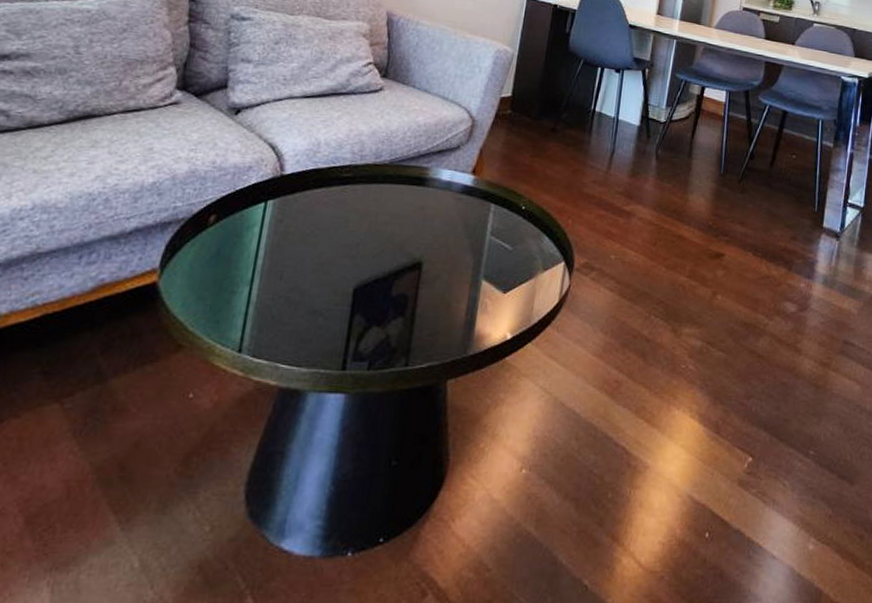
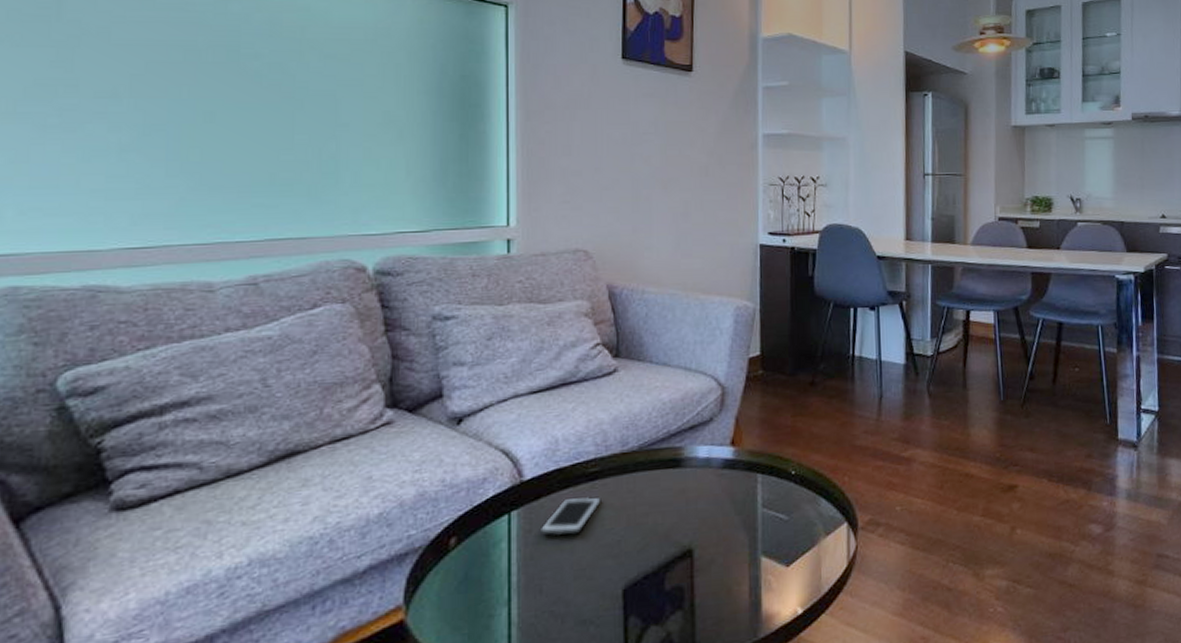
cell phone: none [290,196,349,231] -> present [541,496,601,536]

